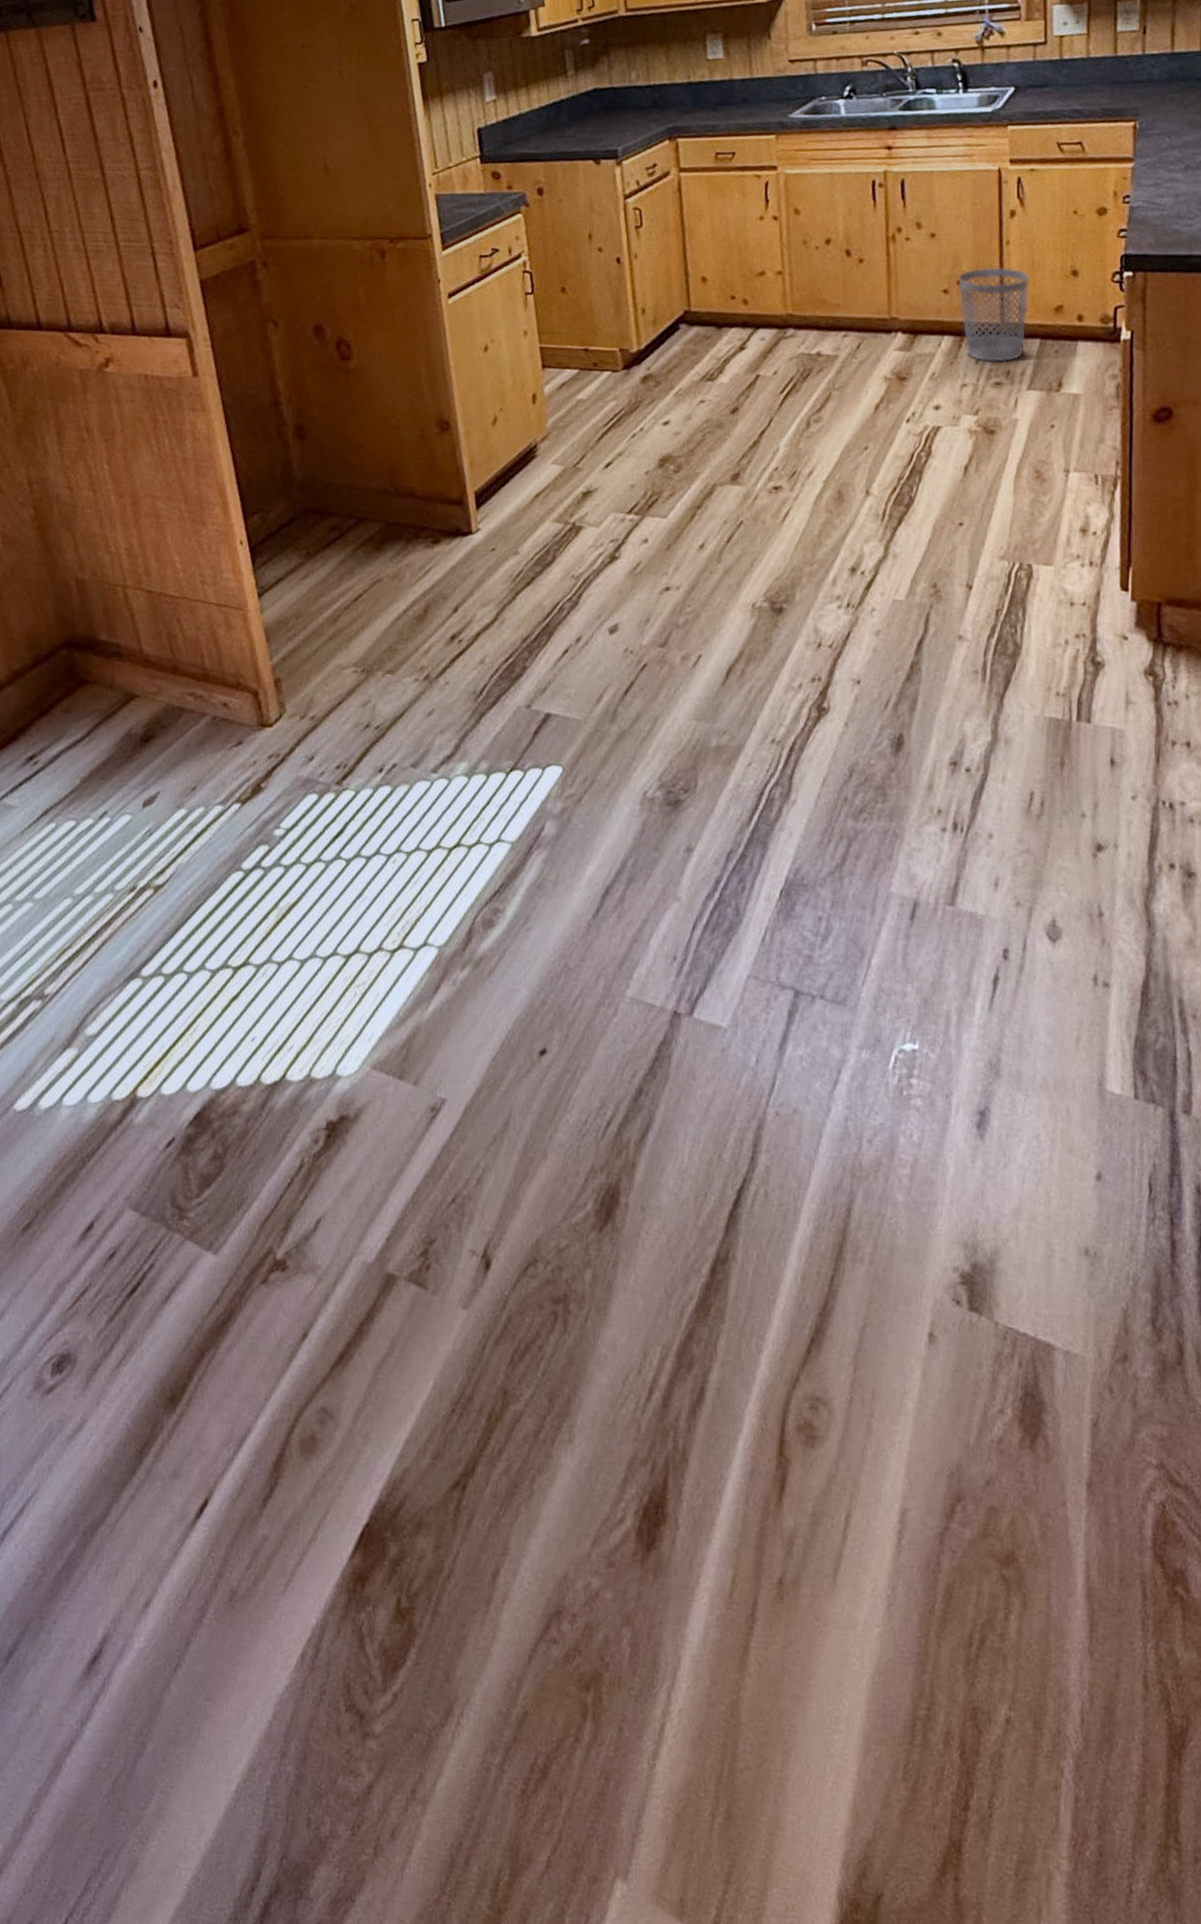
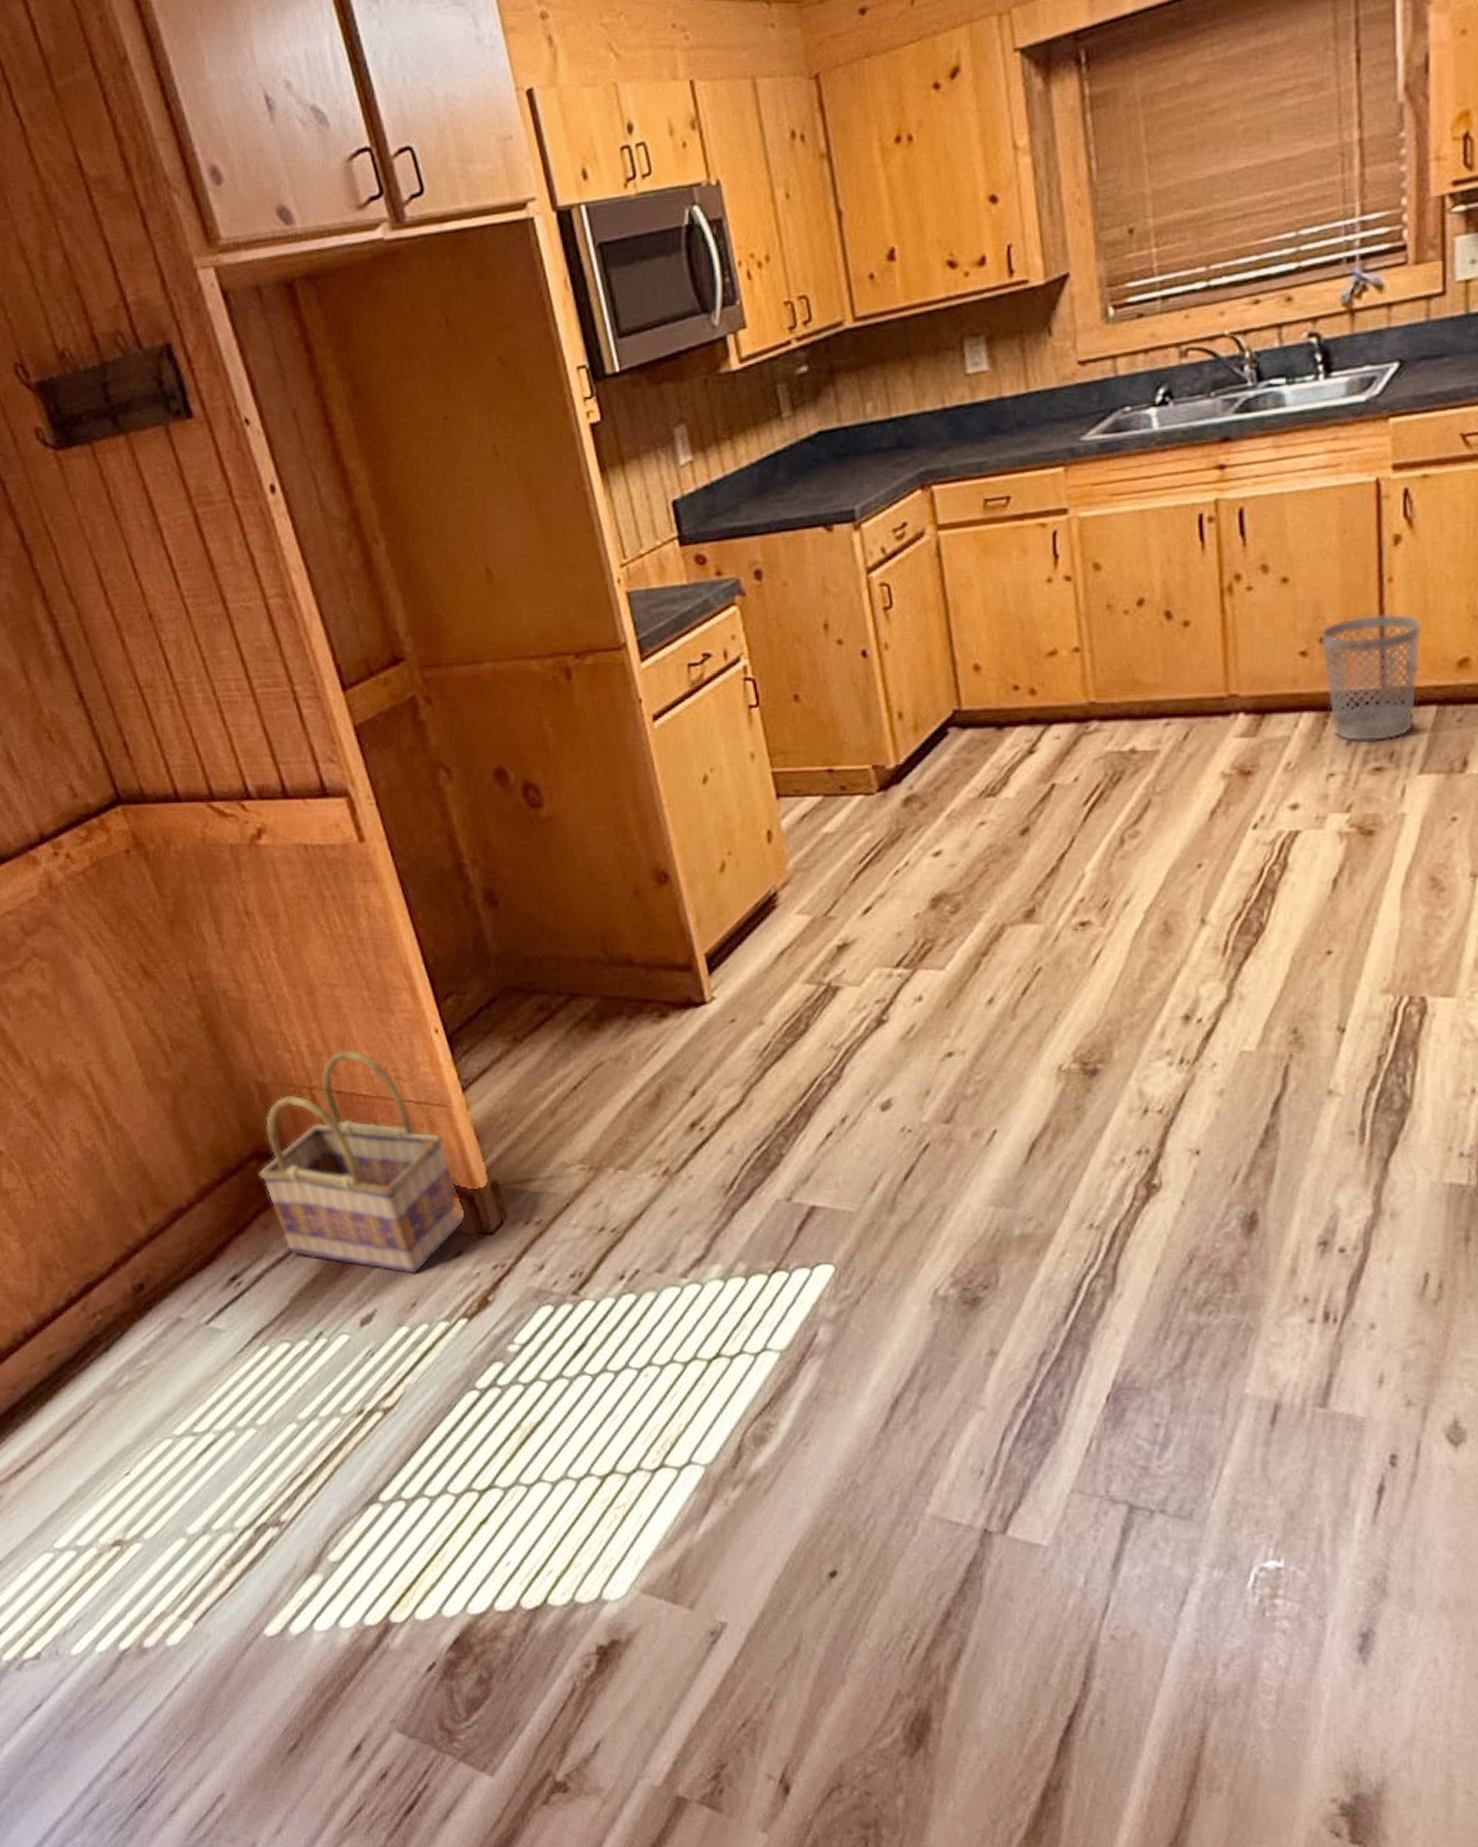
basket: none [67,554,248,760] -> present [259,1049,465,1274]

